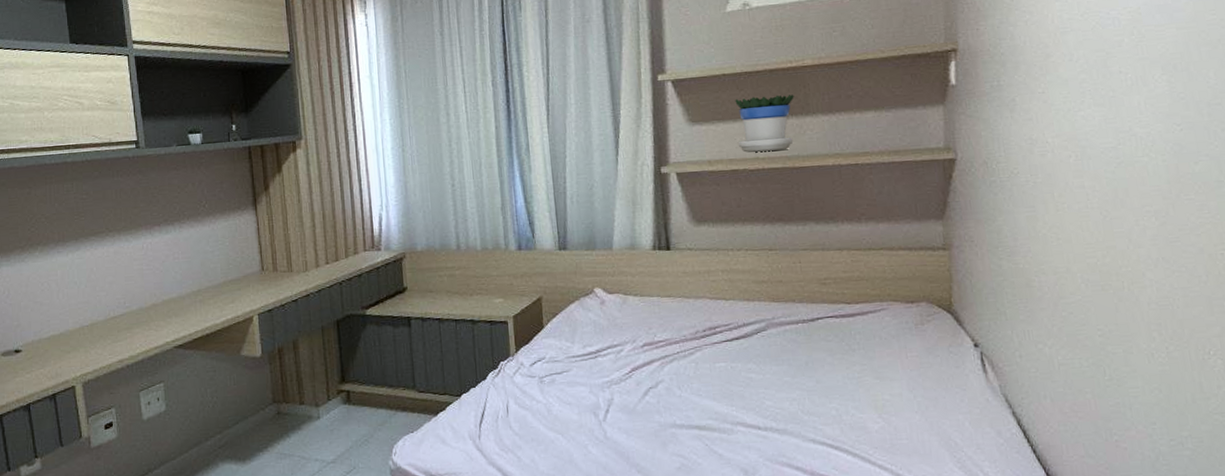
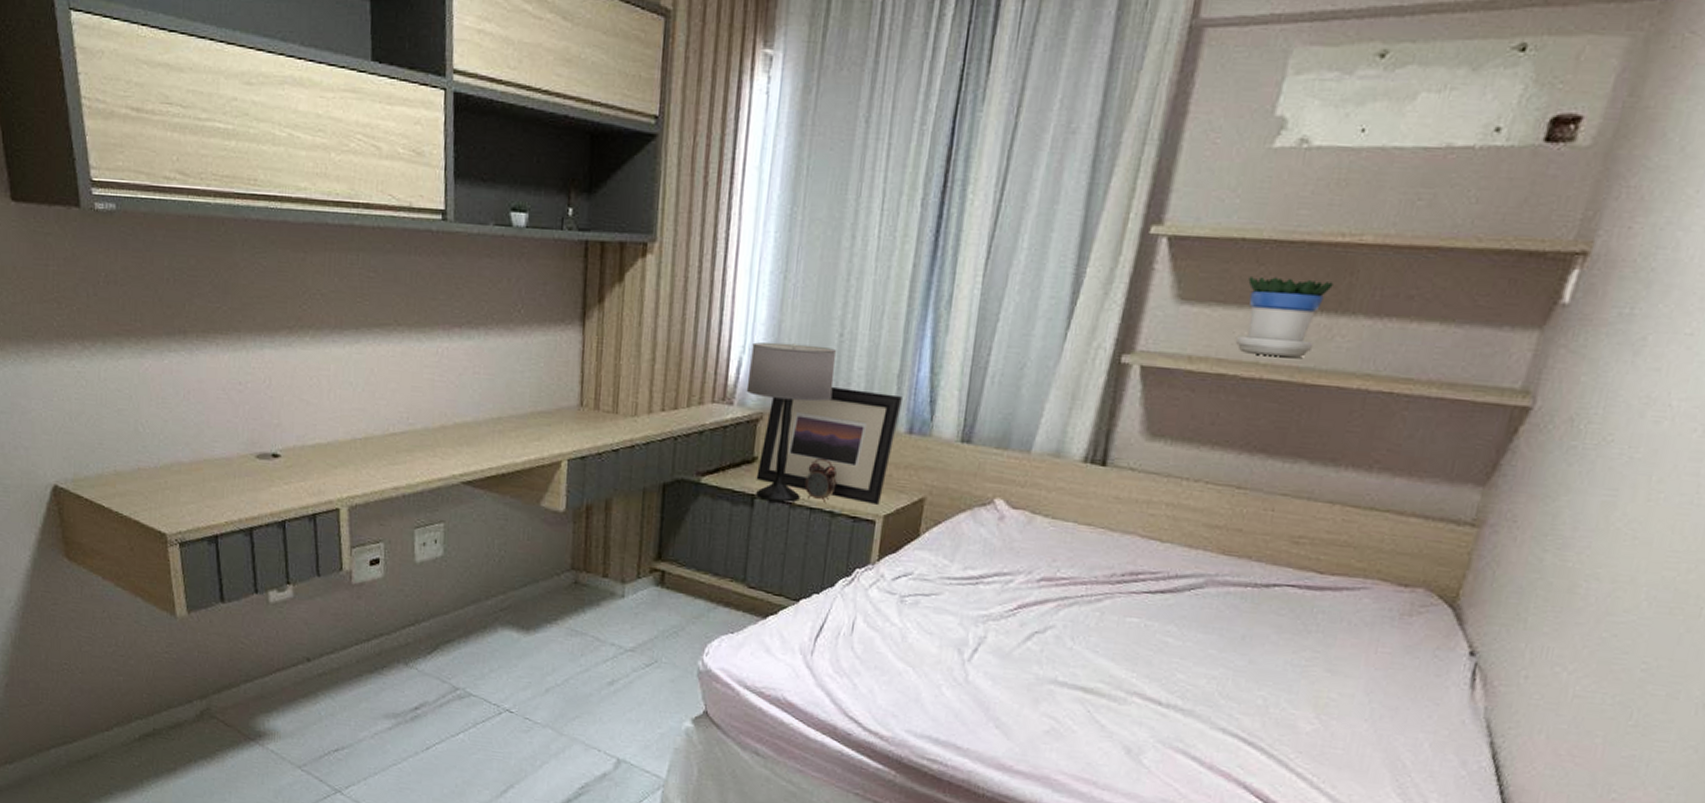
table lamp: none [387,196,455,320] -> present [746,342,836,503]
picture frame: none [408,223,509,310] -> present [756,386,902,506]
alarm clock: none [447,280,472,314] -> present [804,459,838,502]

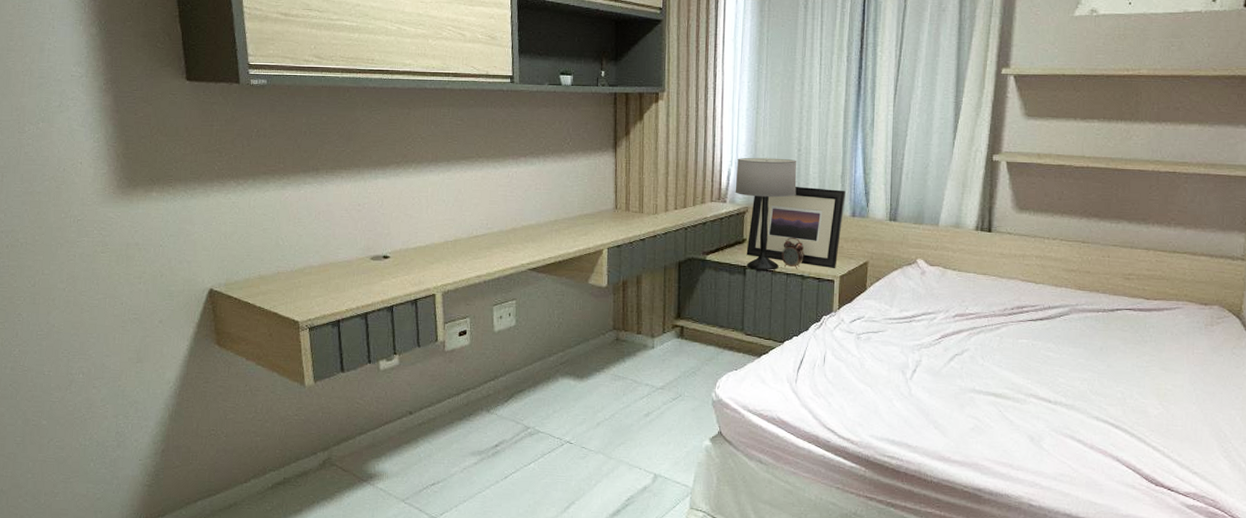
flowerpot: present [1235,277,1334,359] -> none [1067,99,1126,152]

